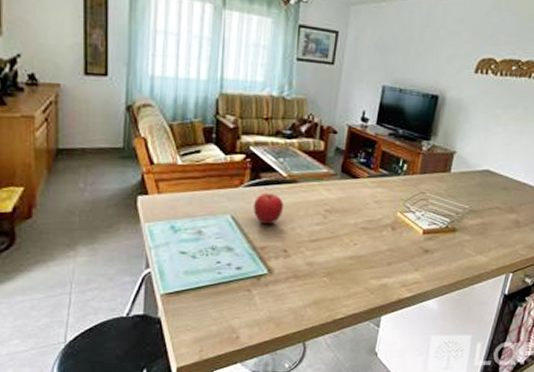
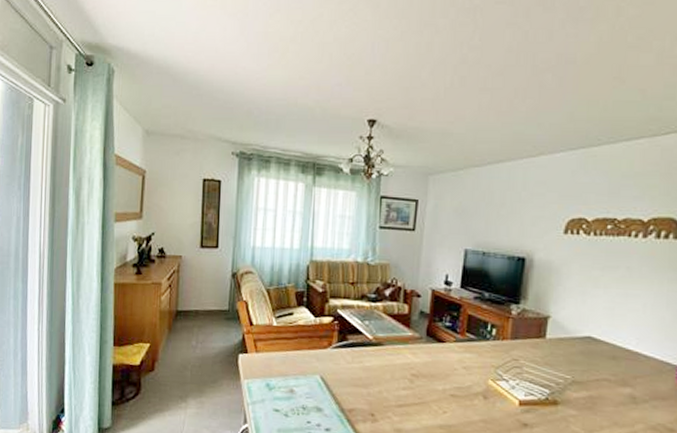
fruit: present [254,193,283,225] -> none [341,354,370,387]

